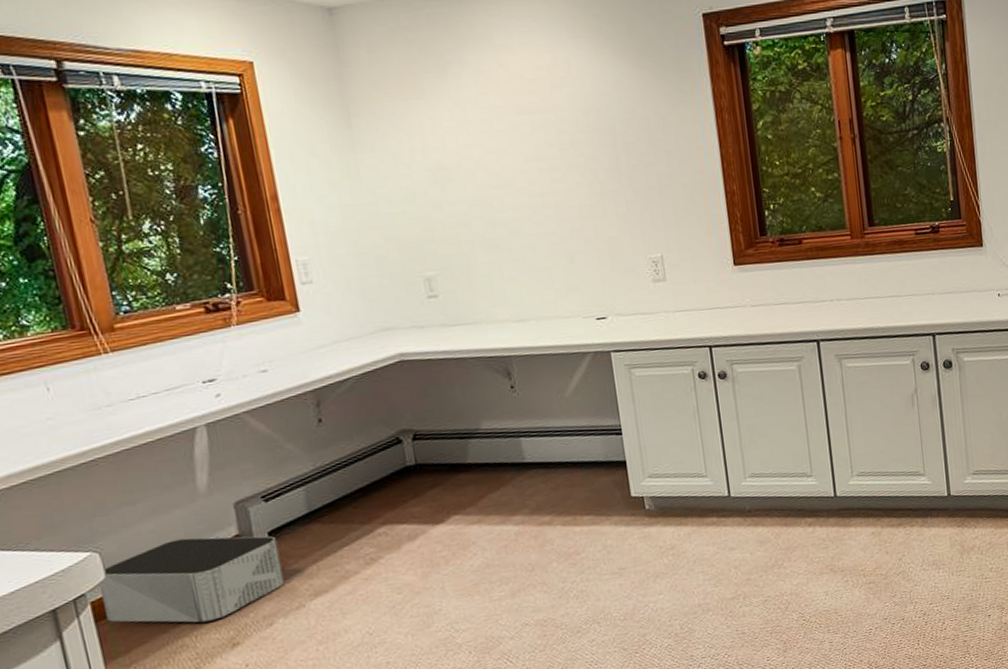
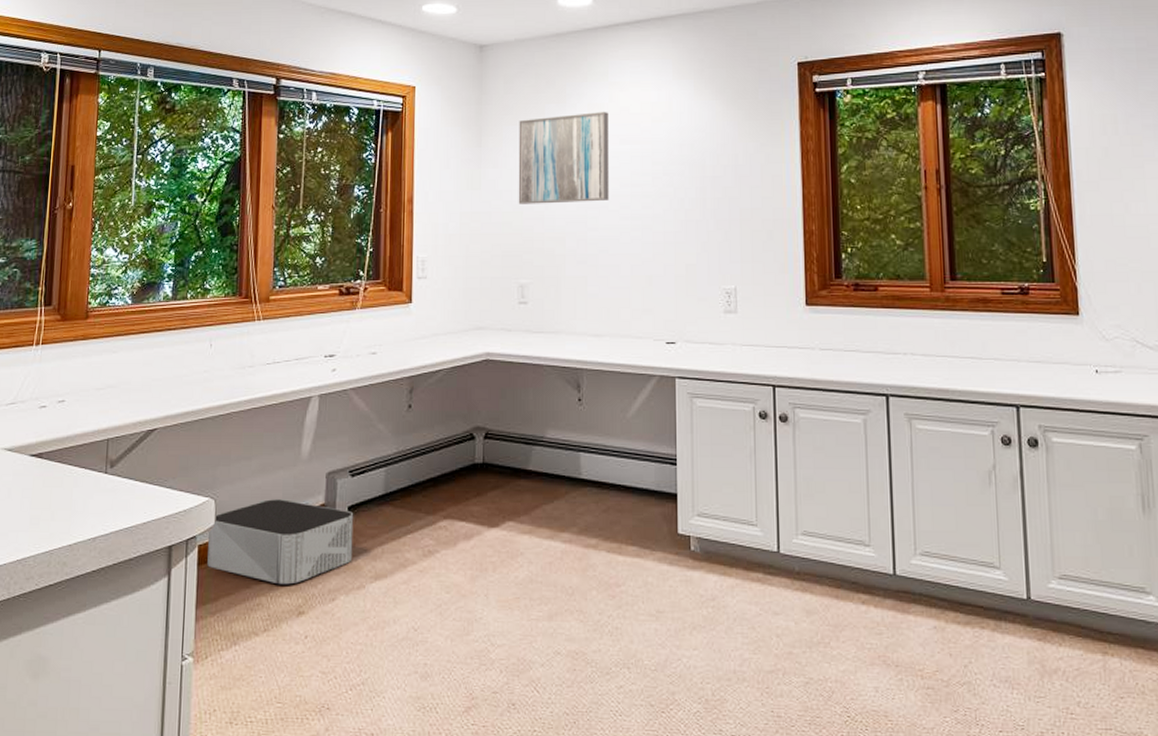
wall art: none [393,78,514,191] -> present [518,111,609,204]

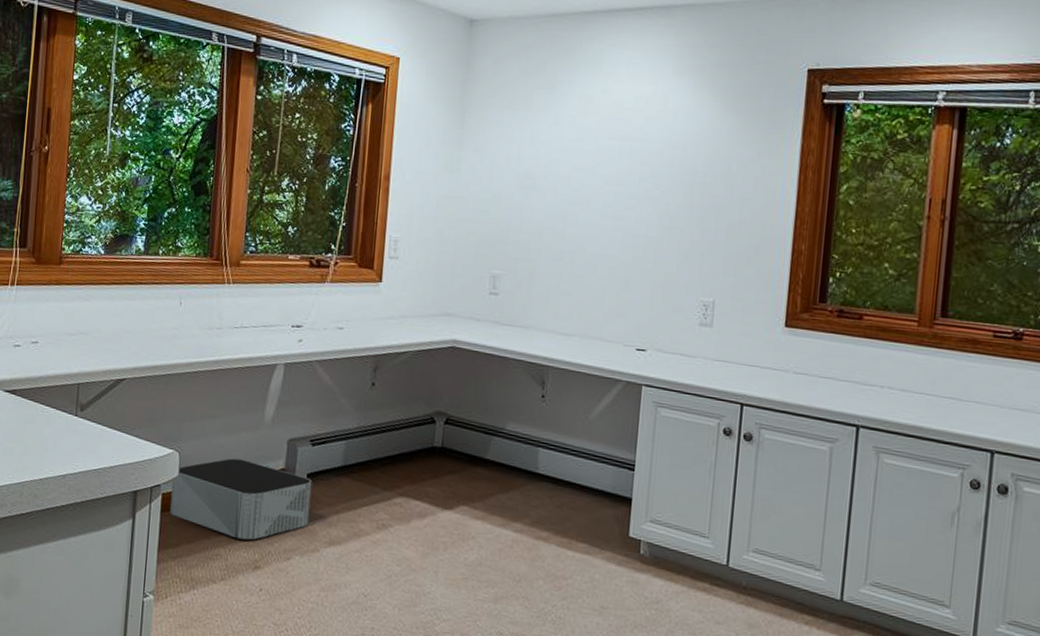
wall art: present [518,111,609,204] -> none [497,102,600,198]

